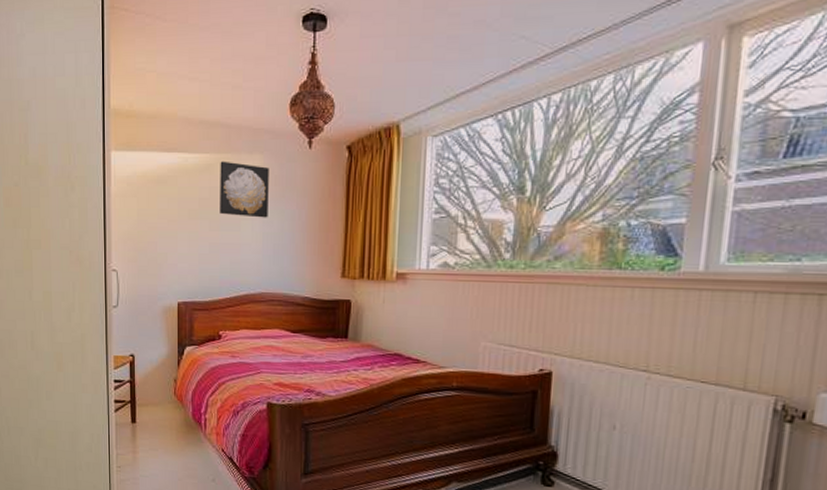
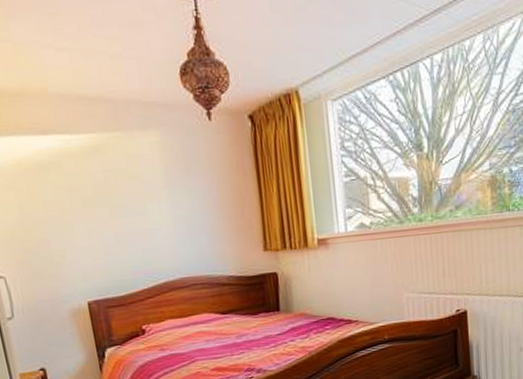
wall art: present [220,161,269,218] -> none [110,140,176,200]

